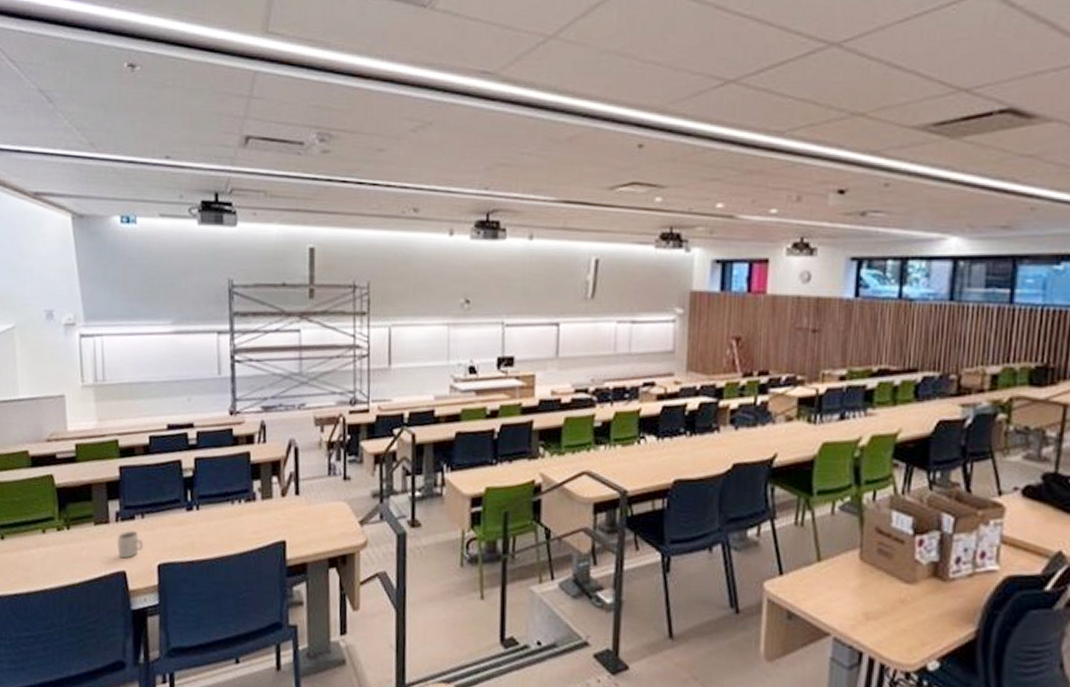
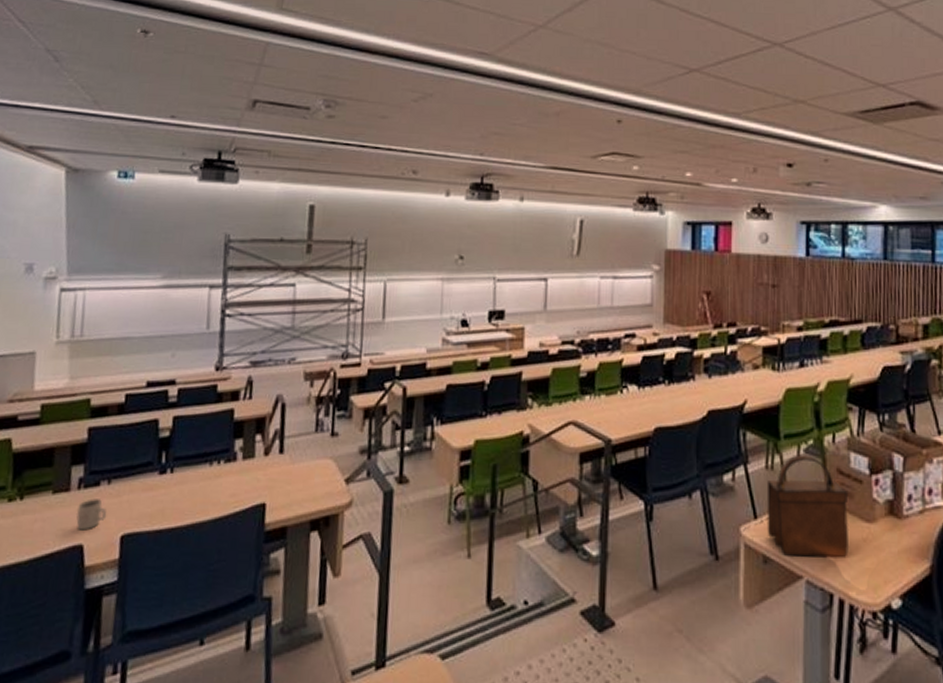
handbag: none [793,512,886,618] -> present [766,455,849,558]

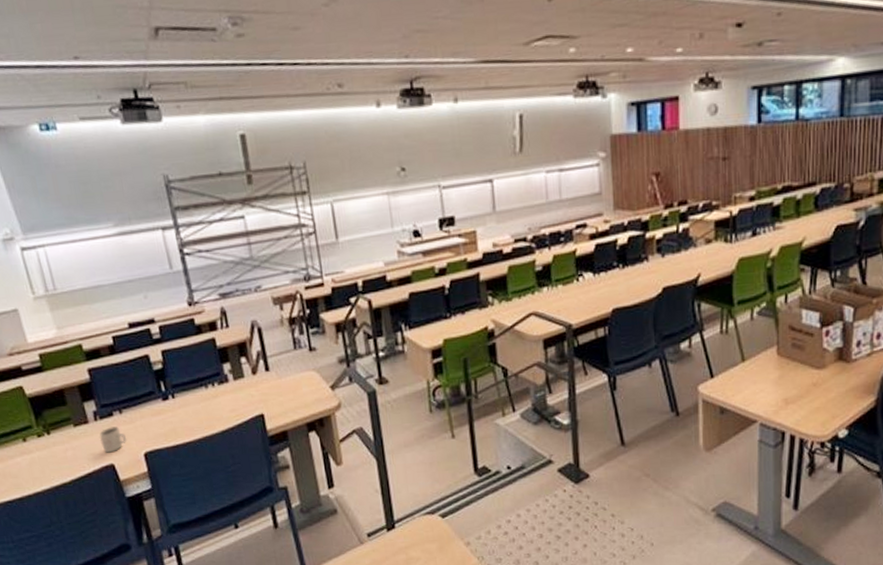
handbag: present [766,455,849,558] -> none [721,317,800,406]

